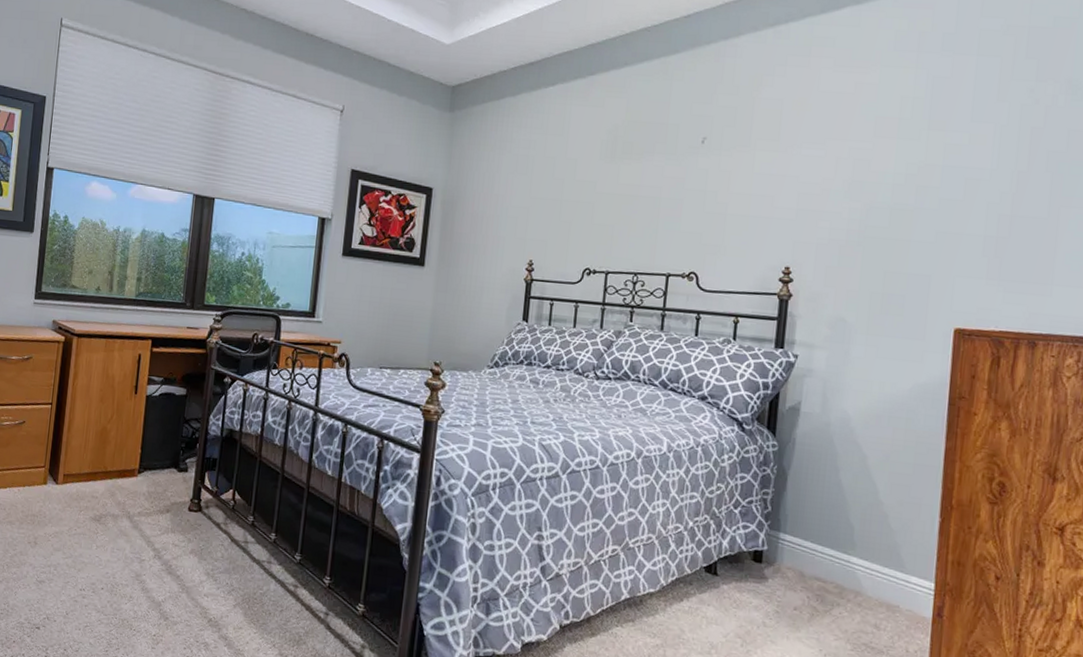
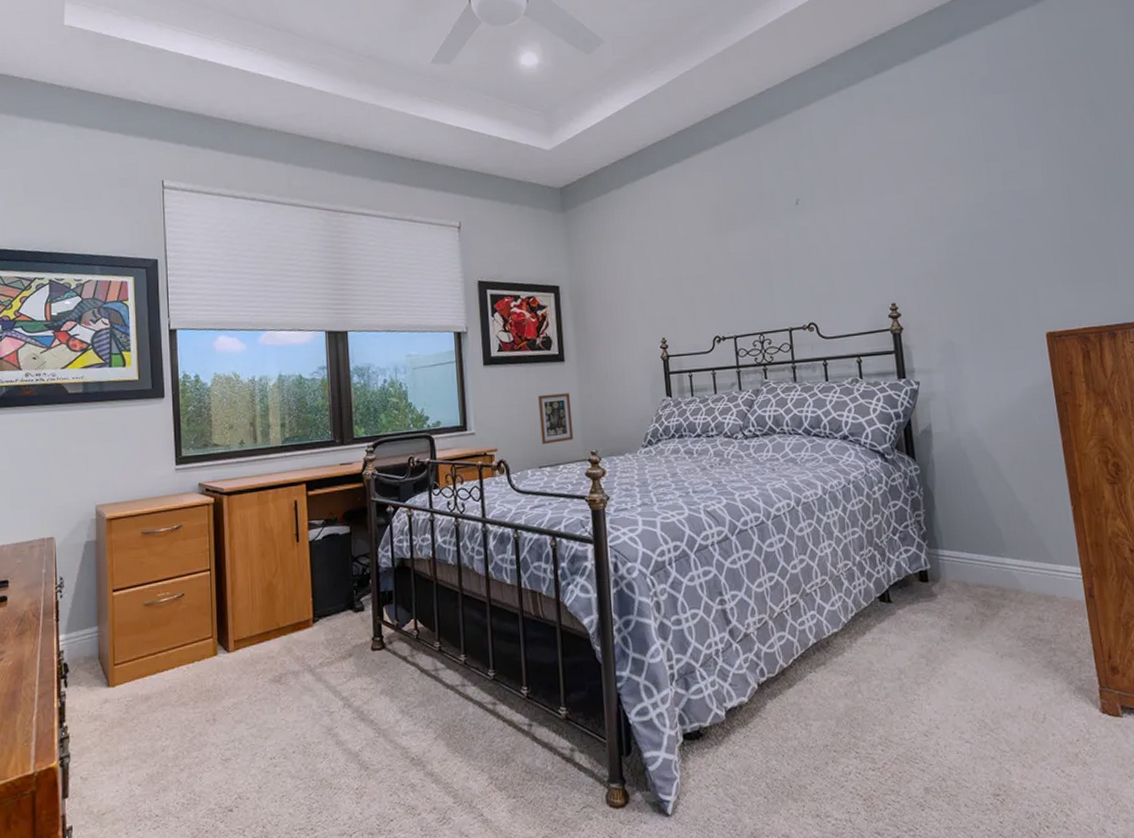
picture frame: none [386,295,423,347] -> present [538,393,574,445]

